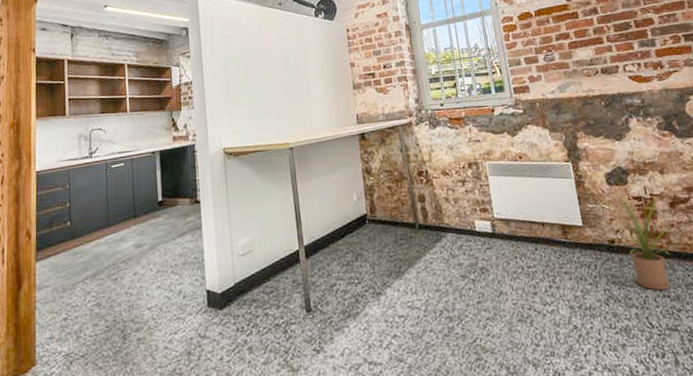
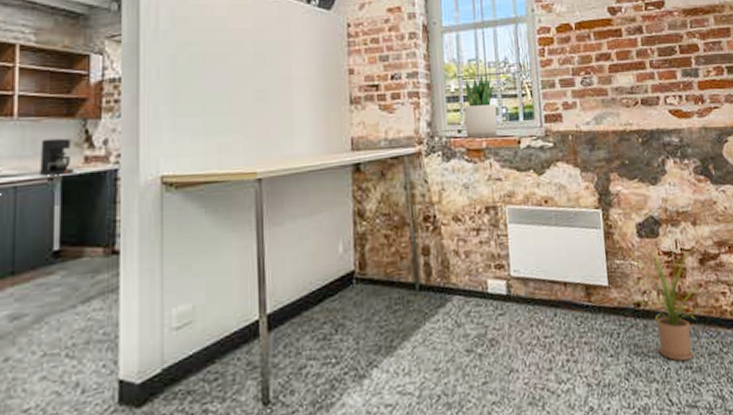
coffee maker: none [145,125,167,151] -> present [40,138,74,176]
planter: none [443,59,474,109] -> present [464,75,498,138]

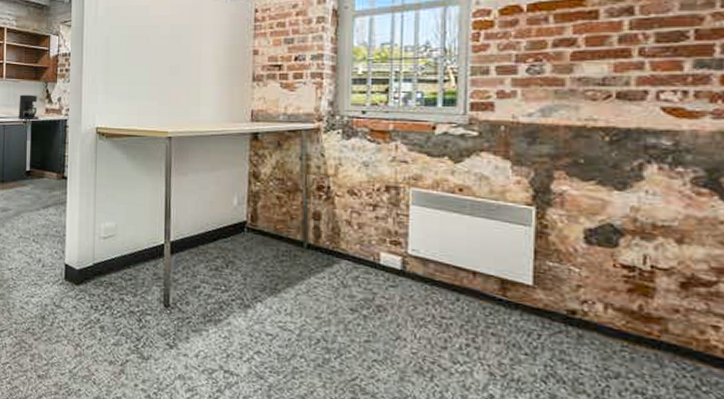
planter: present [464,75,498,138] -> none [371,59,410,120]
house plant: present [626,244,710,362] -> none [559,252,698,386]

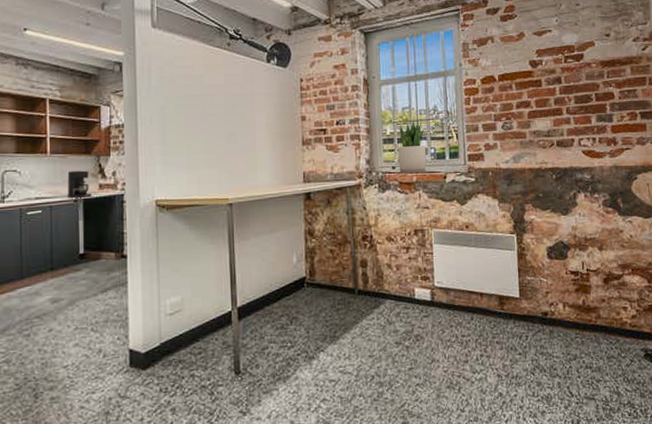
planter: none [371,59,410,120] -> present [398,121,427,173]

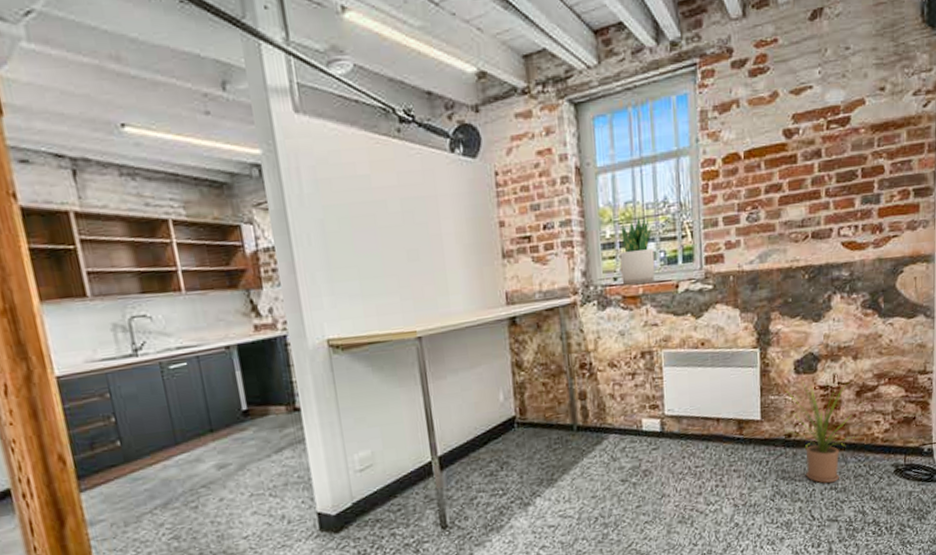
coffee maker: present [67,170,92,199] -> none [211,309,247,345]
house plant: none [536,264,614,362] -> present [779,380,867,484]

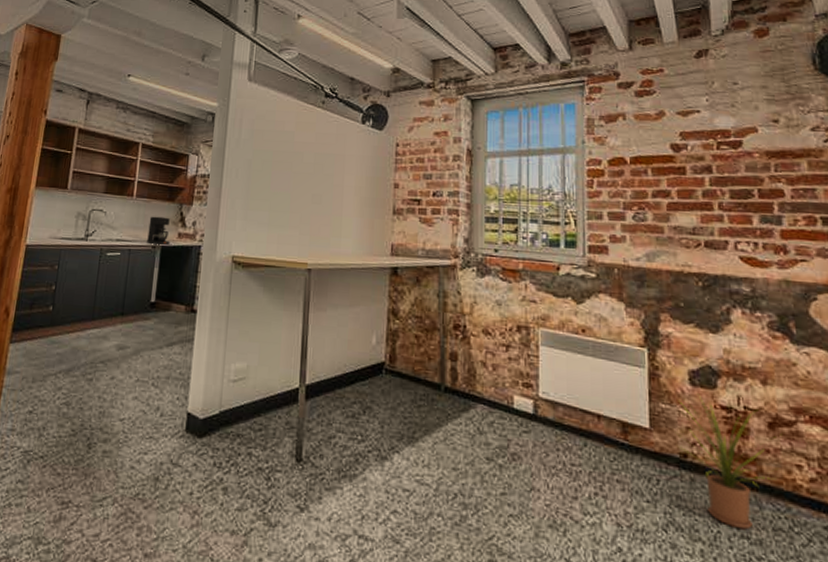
coffee maker: none [211,309,247,345] -> present [147,216,170,246]
planter: present [620,218,655,285] -> none [502,200,537,260]

